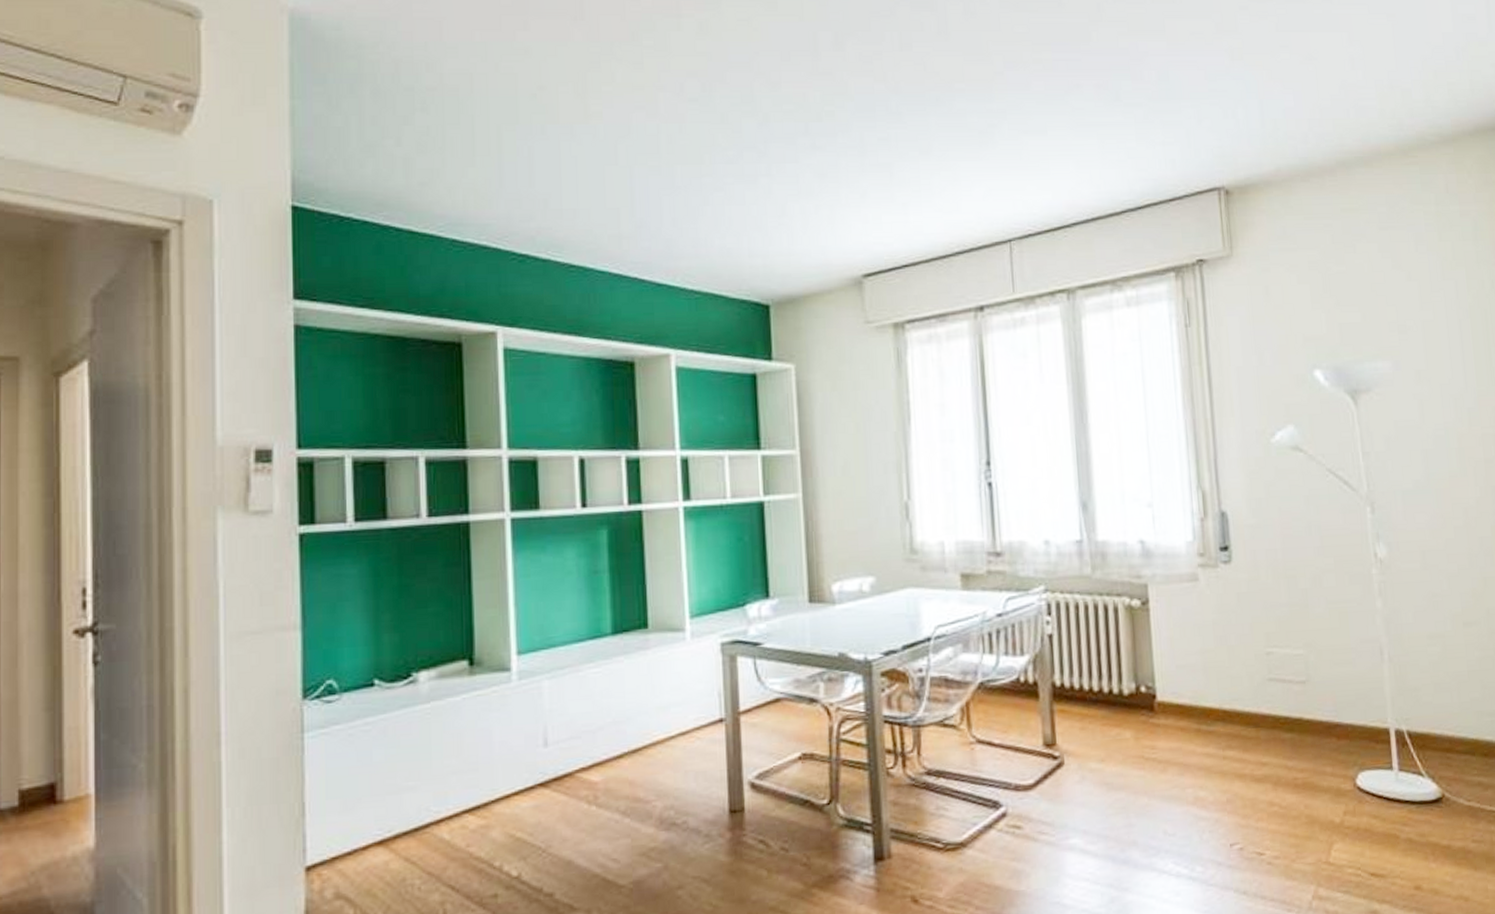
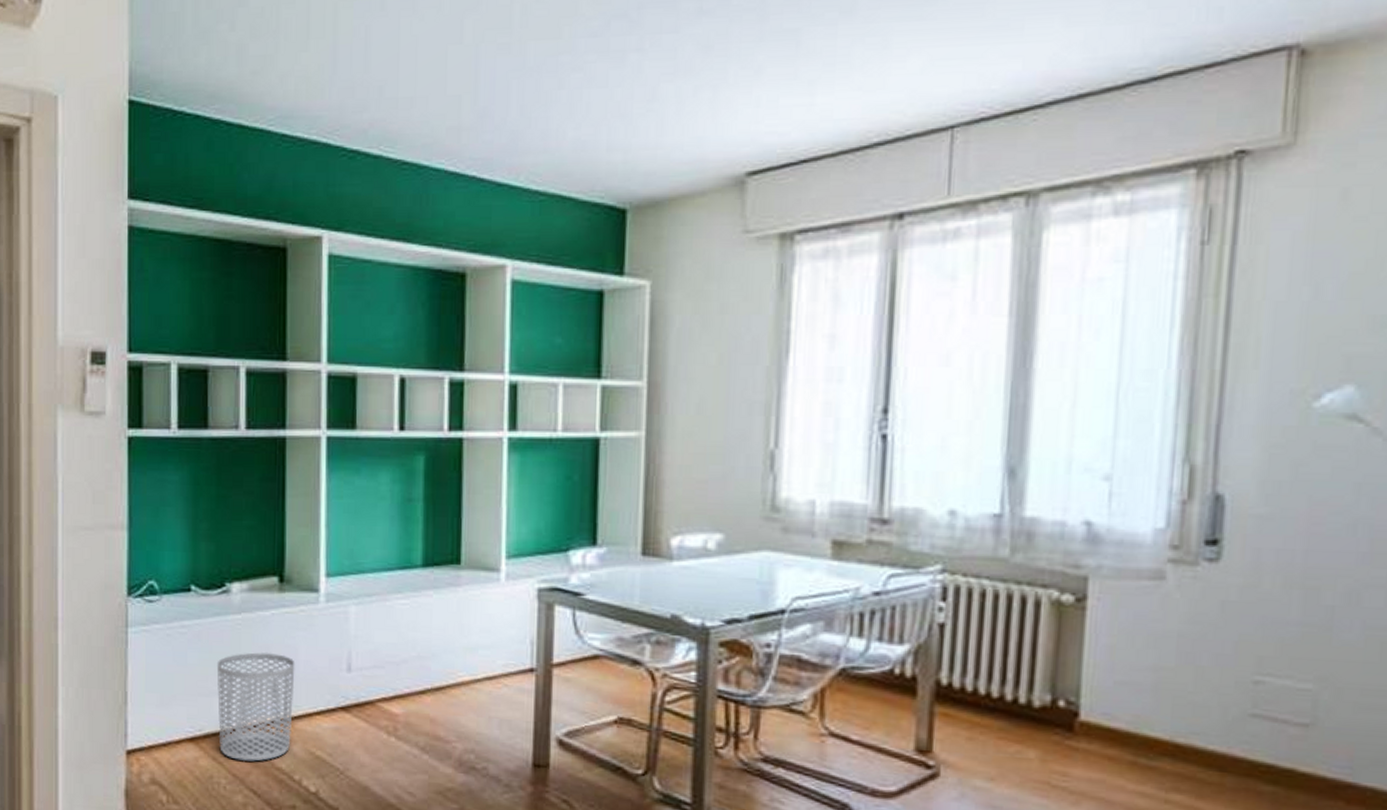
waste bin: none [405,738,491,857] -> present [216,652,295,762]

